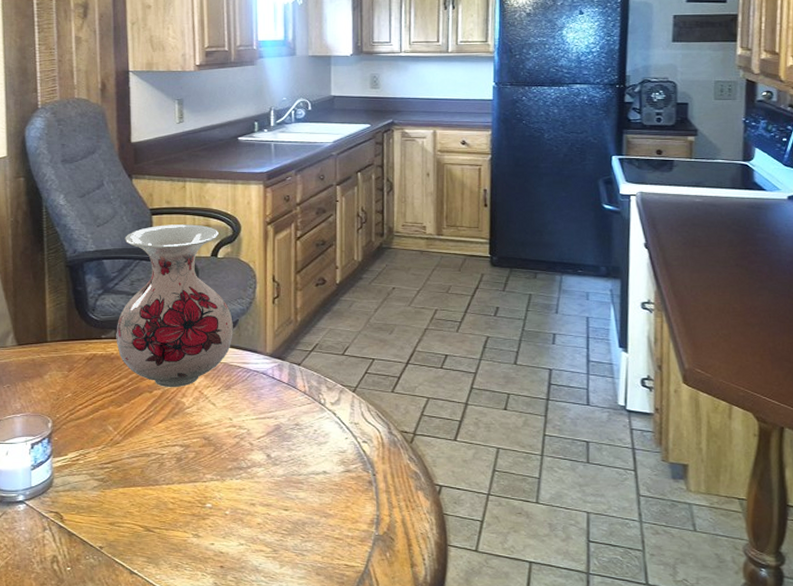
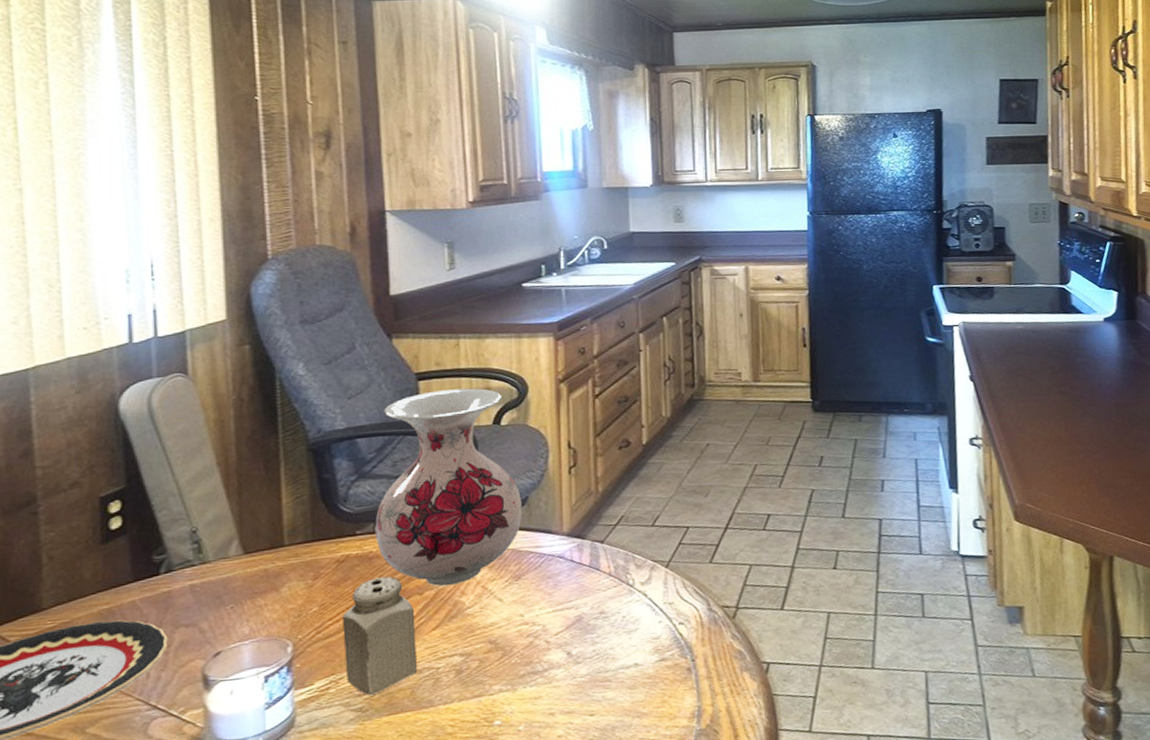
salt shaker: none [90,375,146,469] -> present [343,576,417,695]

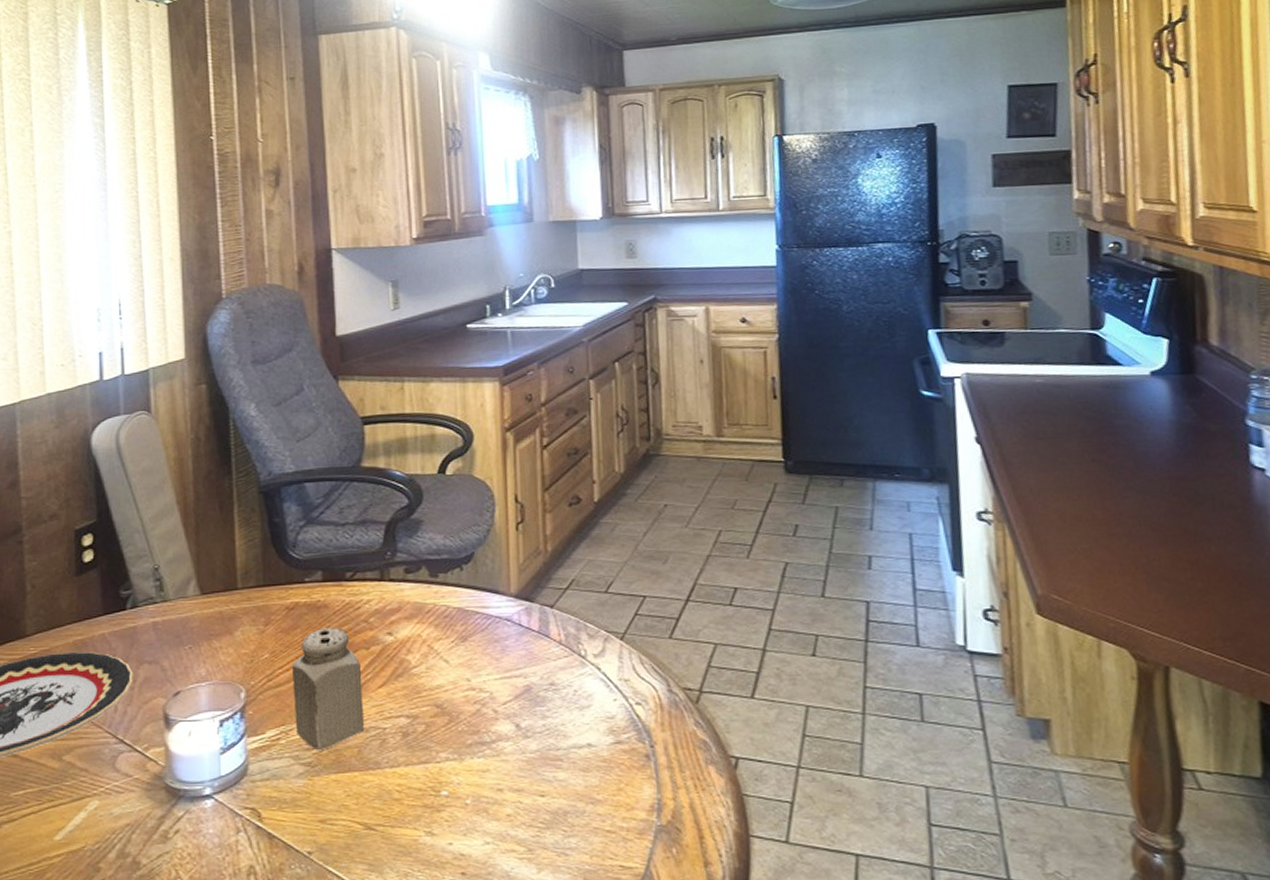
vase: present [375,388,522,587] -> none [322,434,468,643]

